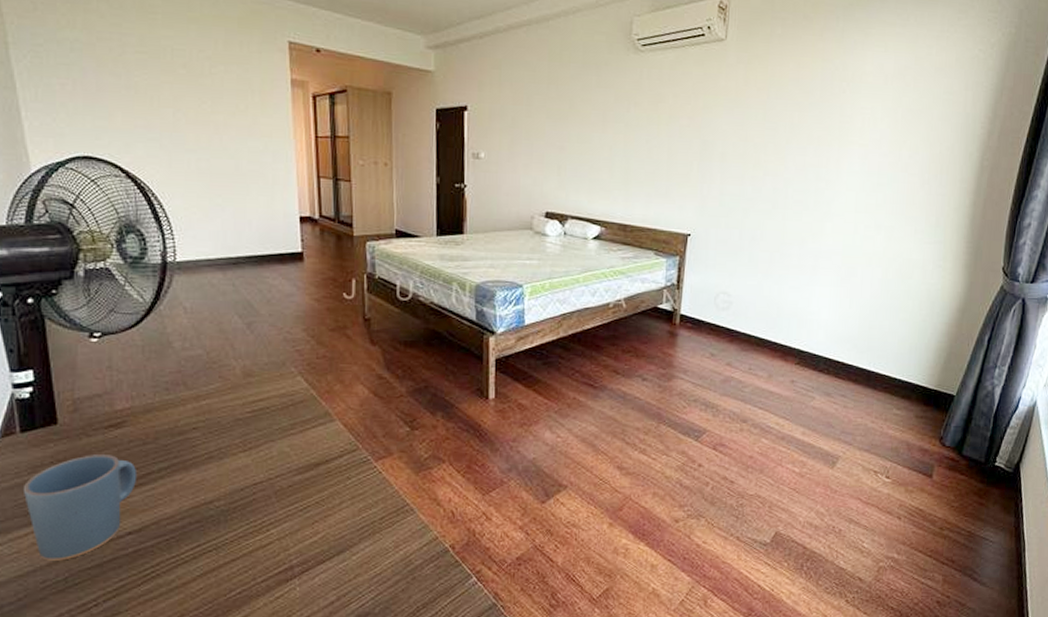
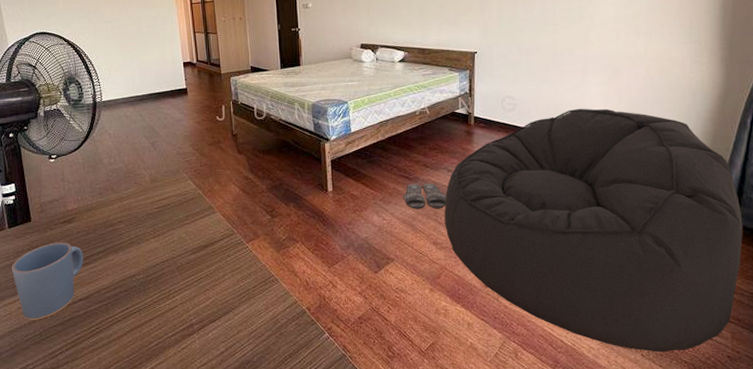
slippers: none [585,393,639,426] -> present [403,183,447,209]
bean bag chair: none [633,312,968,598] -> present [444,108,743,353]

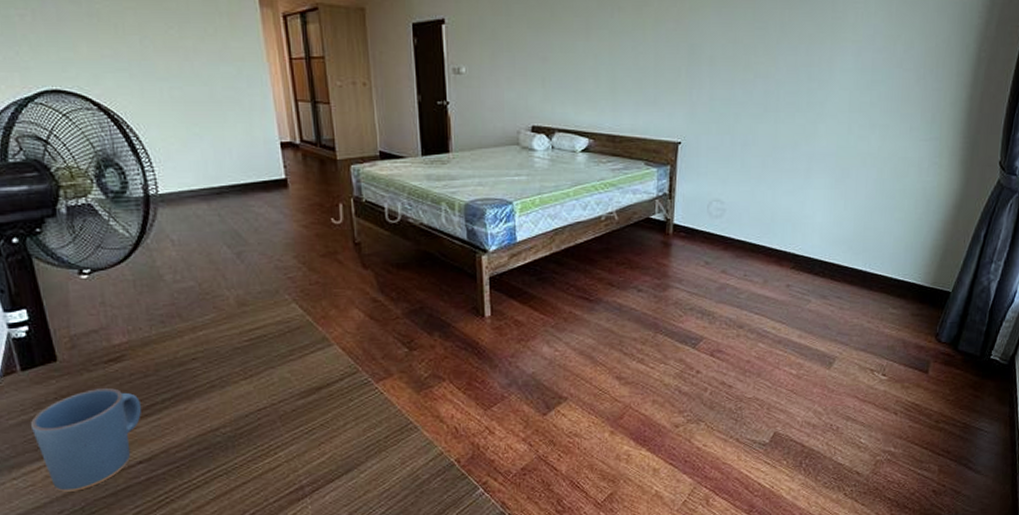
slippers: present [403,183,447,209] -> none [581,305,636,338]
bean bag chair: present [444,108,743,353] -> none [631,215,964,491]

